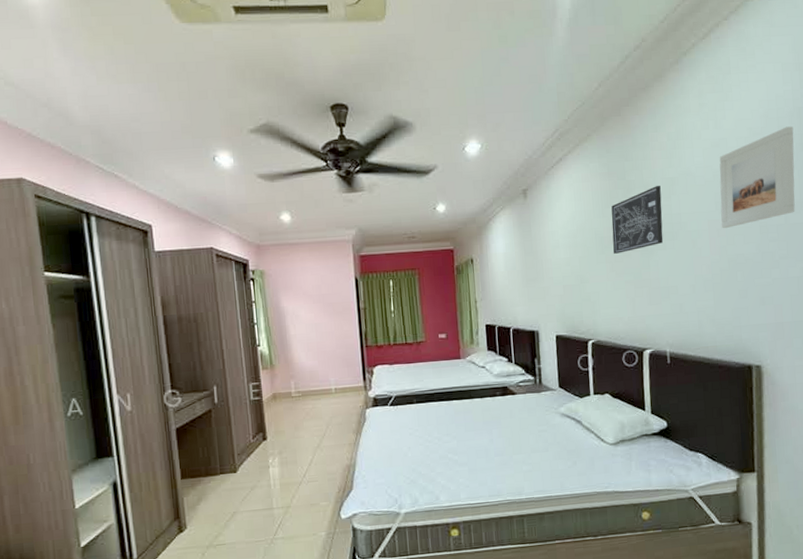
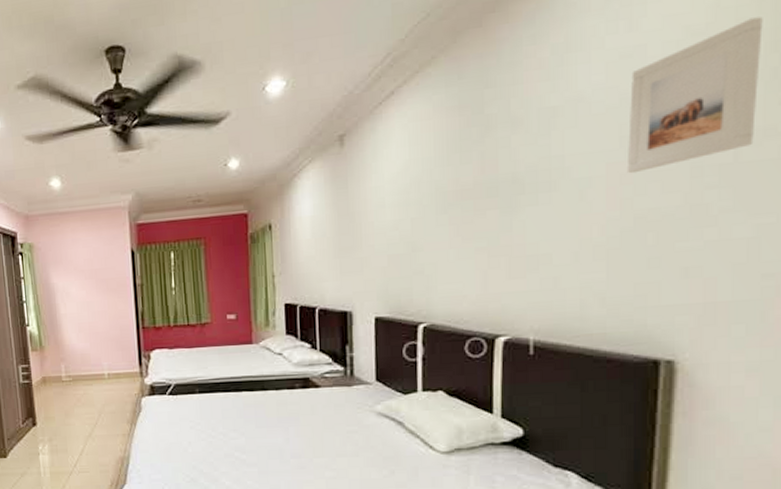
wall art: present [611,186,664,254] -> none [459,119,536,213]

